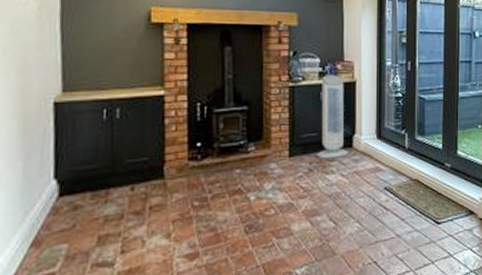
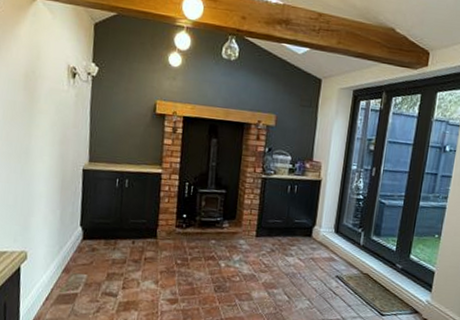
air purifier: present [316,75,349,159] -> none [279,171,311,244]

